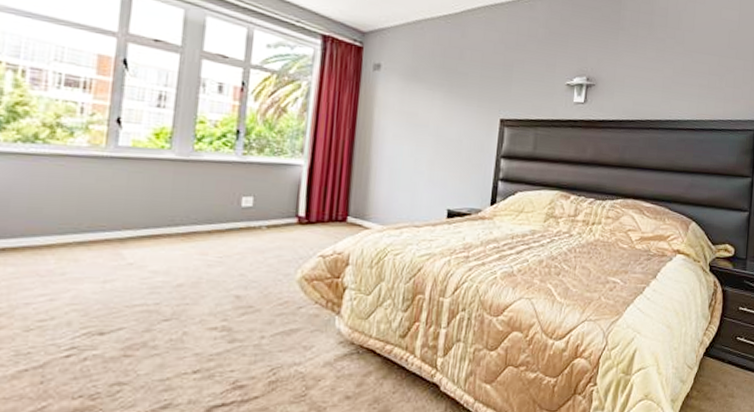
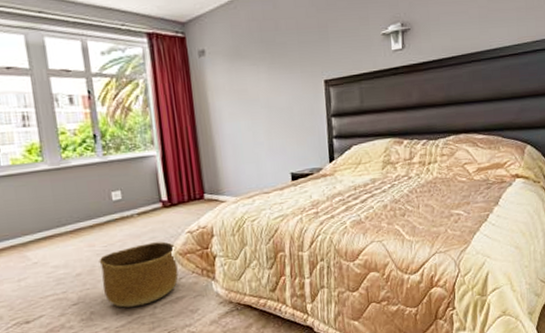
basket: none [206,261,302,333] -> present [99,241,179,308]

